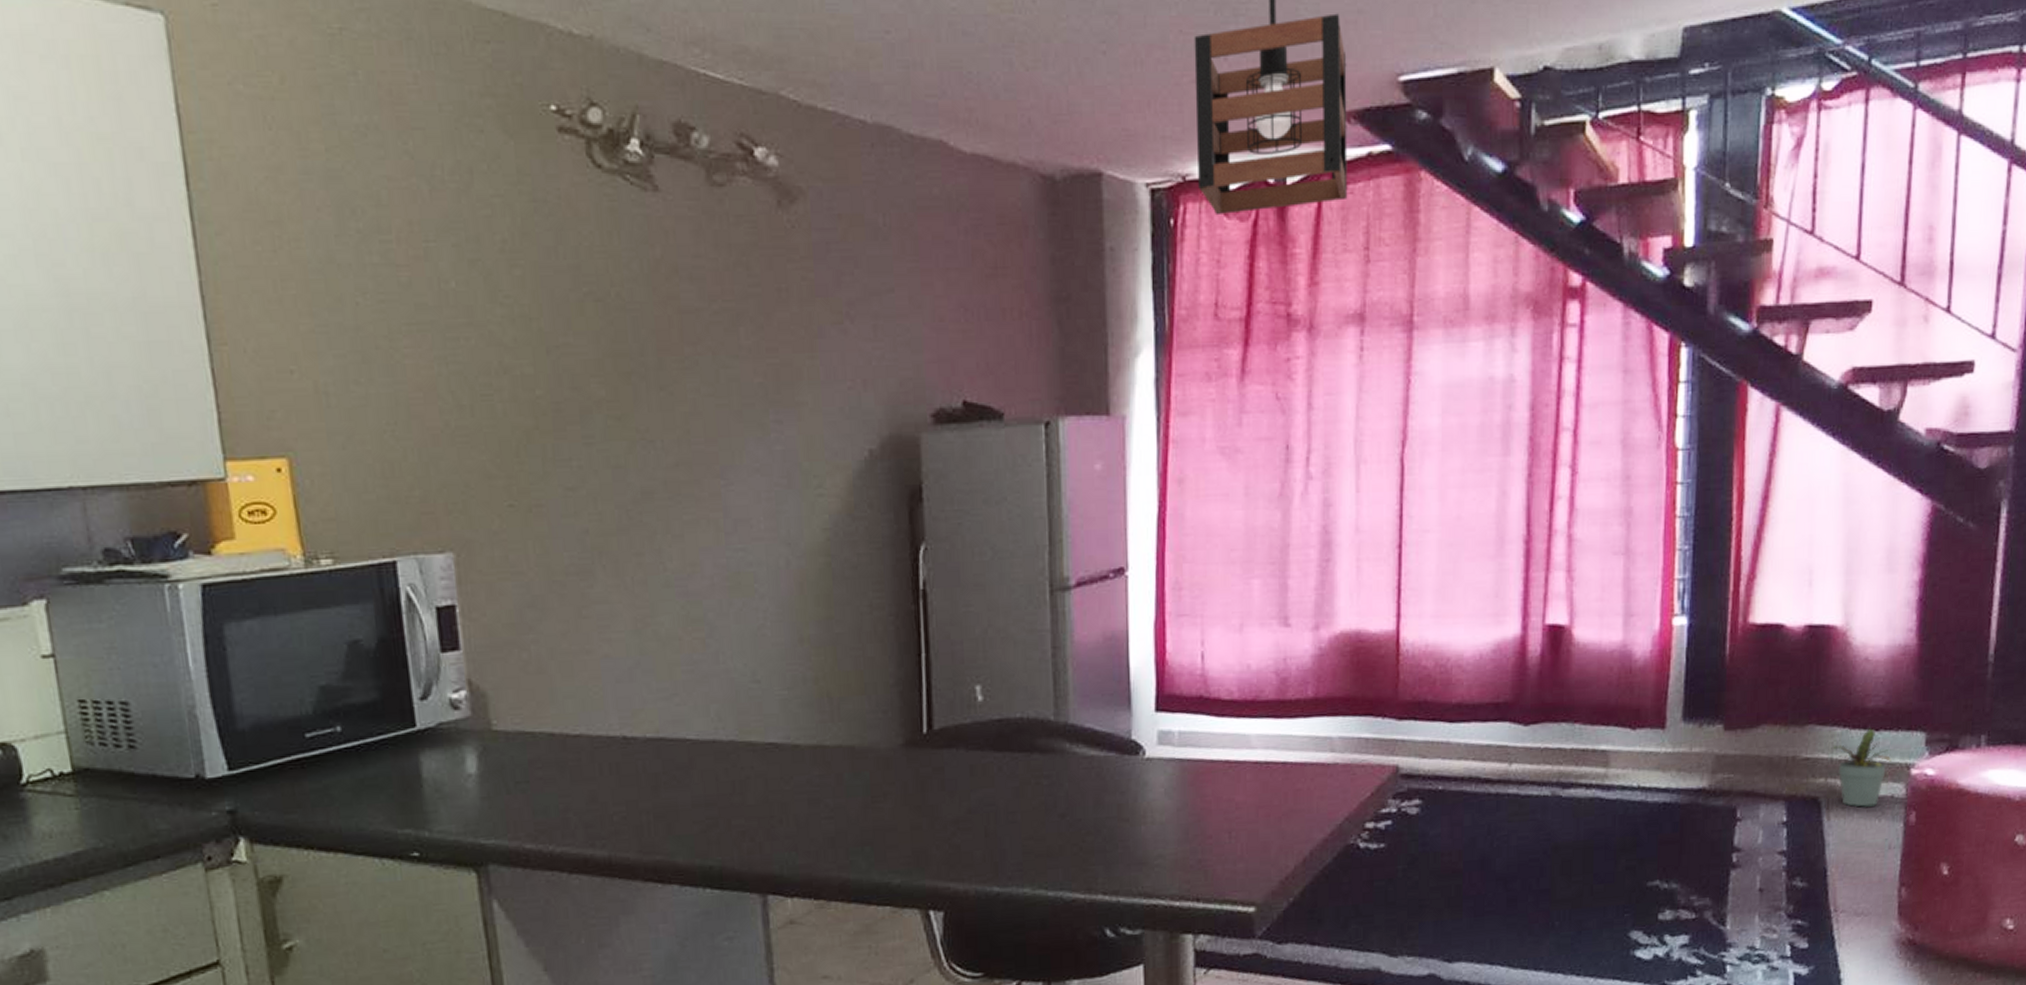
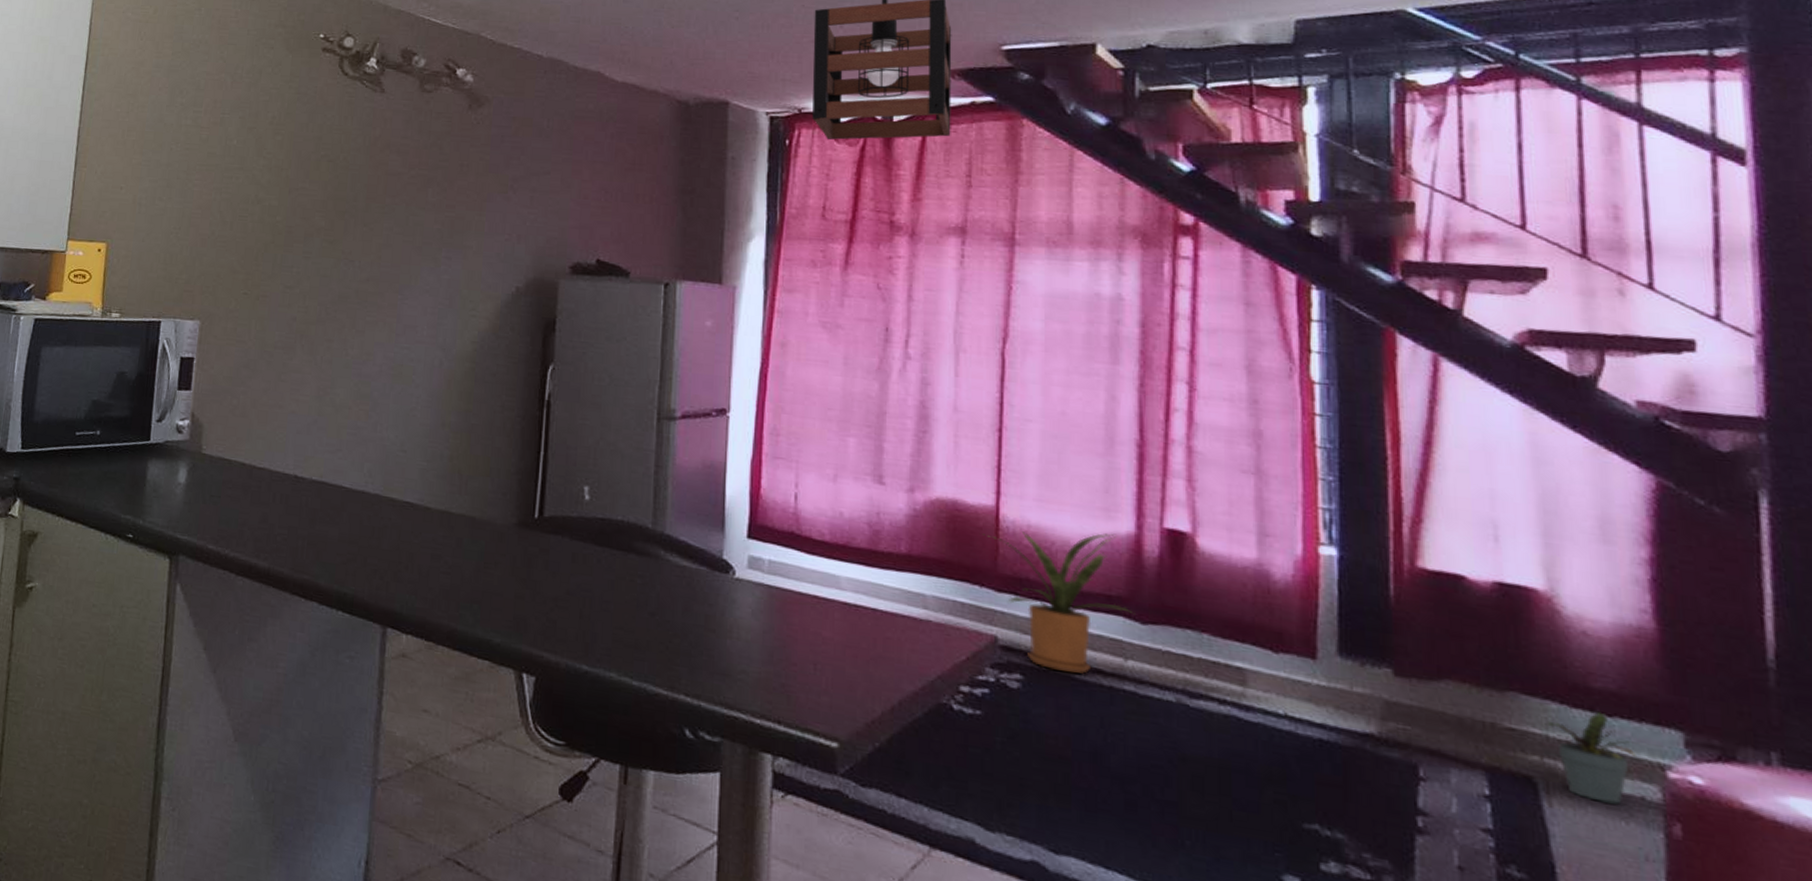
house plant: none [1384,638,1517,788] -> present [982,531,1132,674]

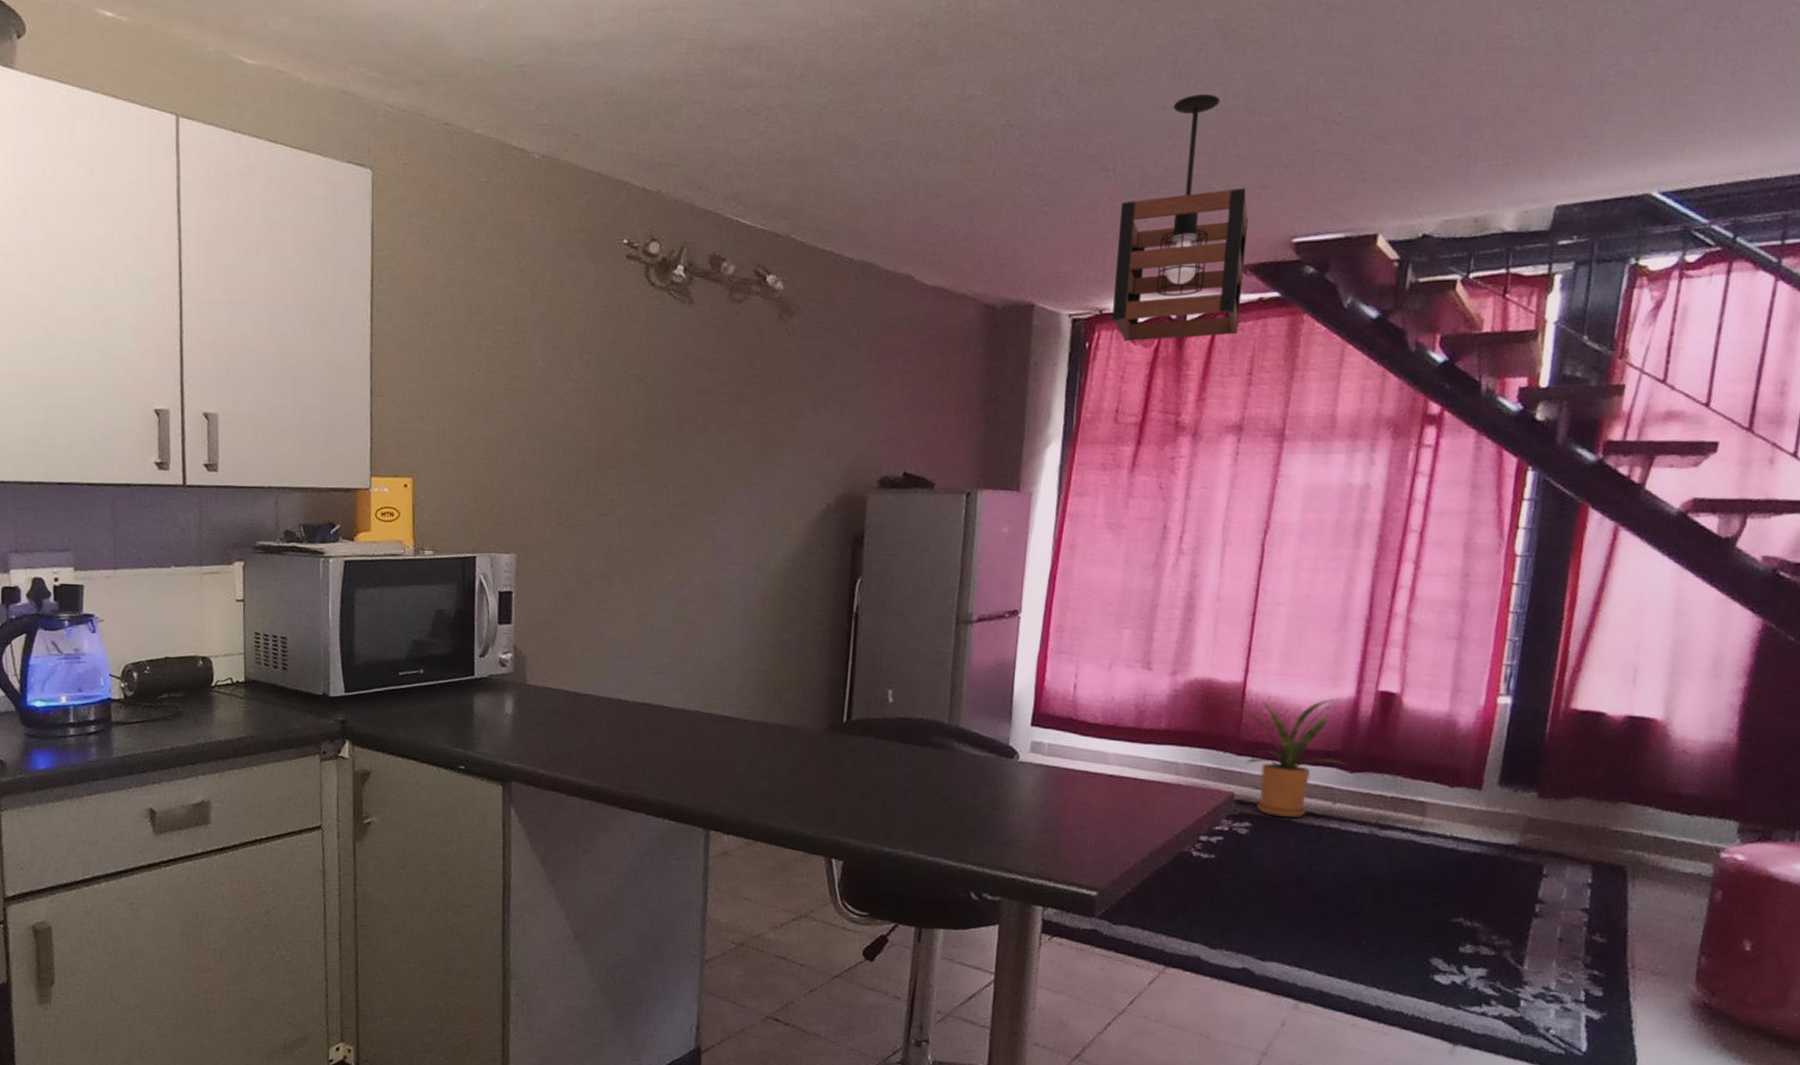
potted plant: present [1545,711,1636,805] -> none [1641,812,1702,881]

